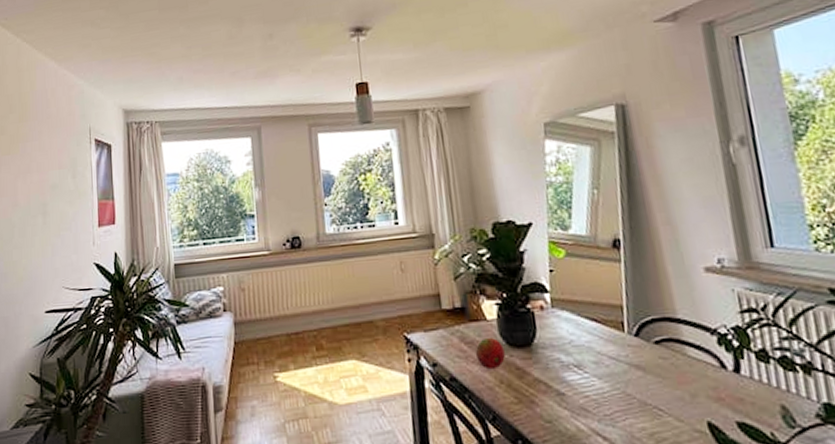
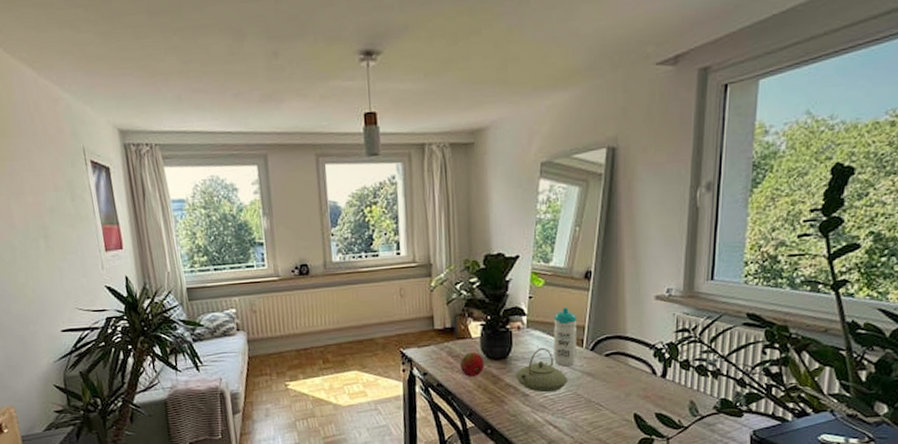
teapot: none [544,332,613,391] -> present [514,347,568,393]
water bottle: none [582,281,619,357] -> present [553,307,578,367]

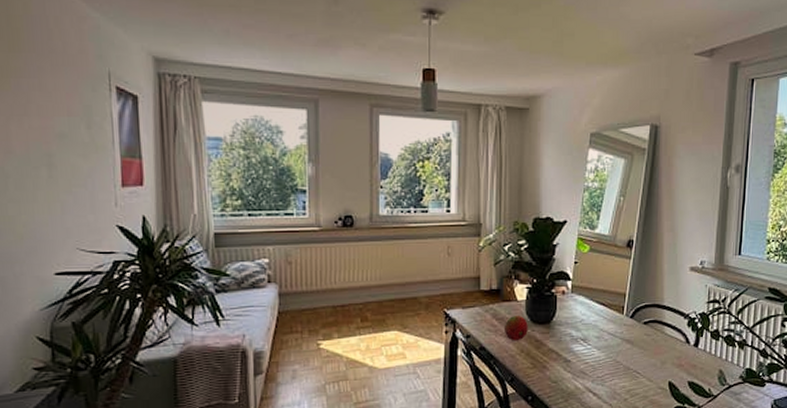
teapot: present [514,347,568,393] -> none [557,313,609,359]
water bottle: present [553,307,578,367] -> none [596,273,619,333]

